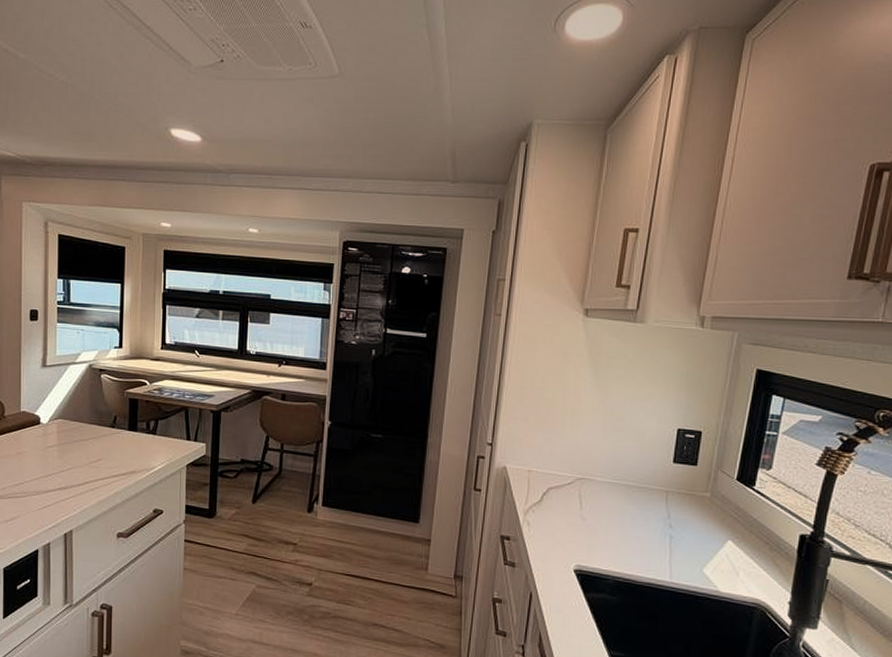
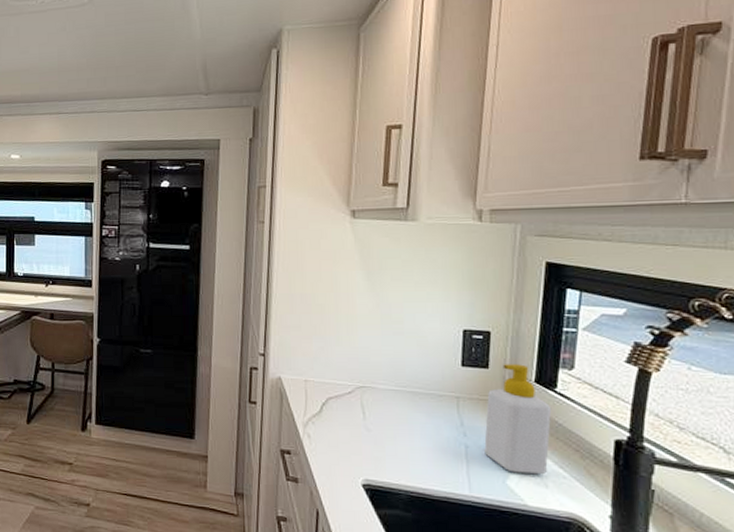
soap bottle: none [686,462,749,565] -> present [484,364,552,475]

